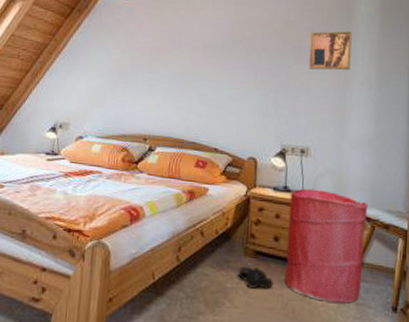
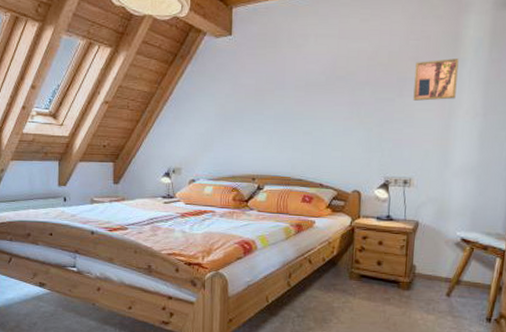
boots: present [238,265,274,289] -> none [344,287,377,307]
laundry hamper: present [285,188,368,304] -> none [387,216,468,316]

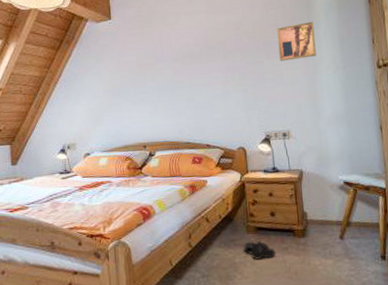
boots: none [344,287,377,307] -> present [243,239,276,260]

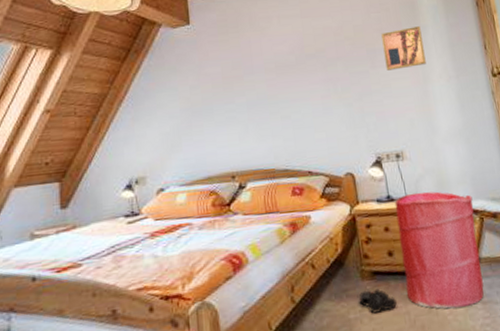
laundry hamper: none [279,166,352,261] -> present [394,191,484,309]

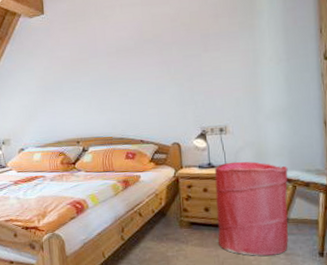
boots: present [358,287,398,314] -> none [176,234,210,254]
wall art: present [381,26,426,71] -> none [216,11,258,54]

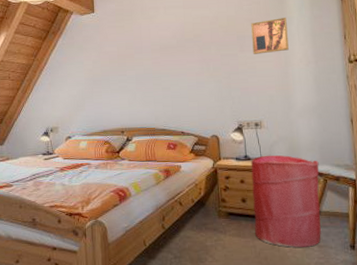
wall art: none [216,11,258,54] -> present [251,18,289,54]

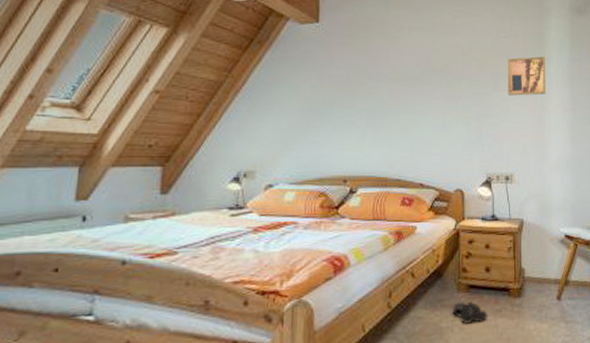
boots: none [215,224,247,244] -> present [452,299,488,324]
laundry hamper: present [250,155,321,248] -> none [498,215,570,325]

